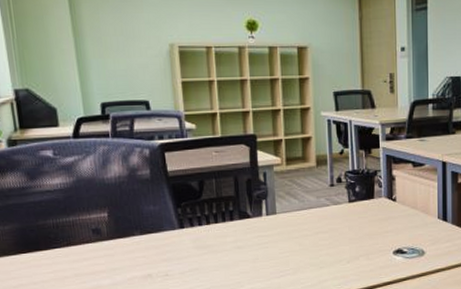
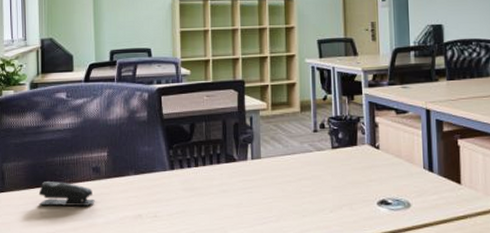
stapler: none [32,245,98,271] -> present [38,182,95,206]

